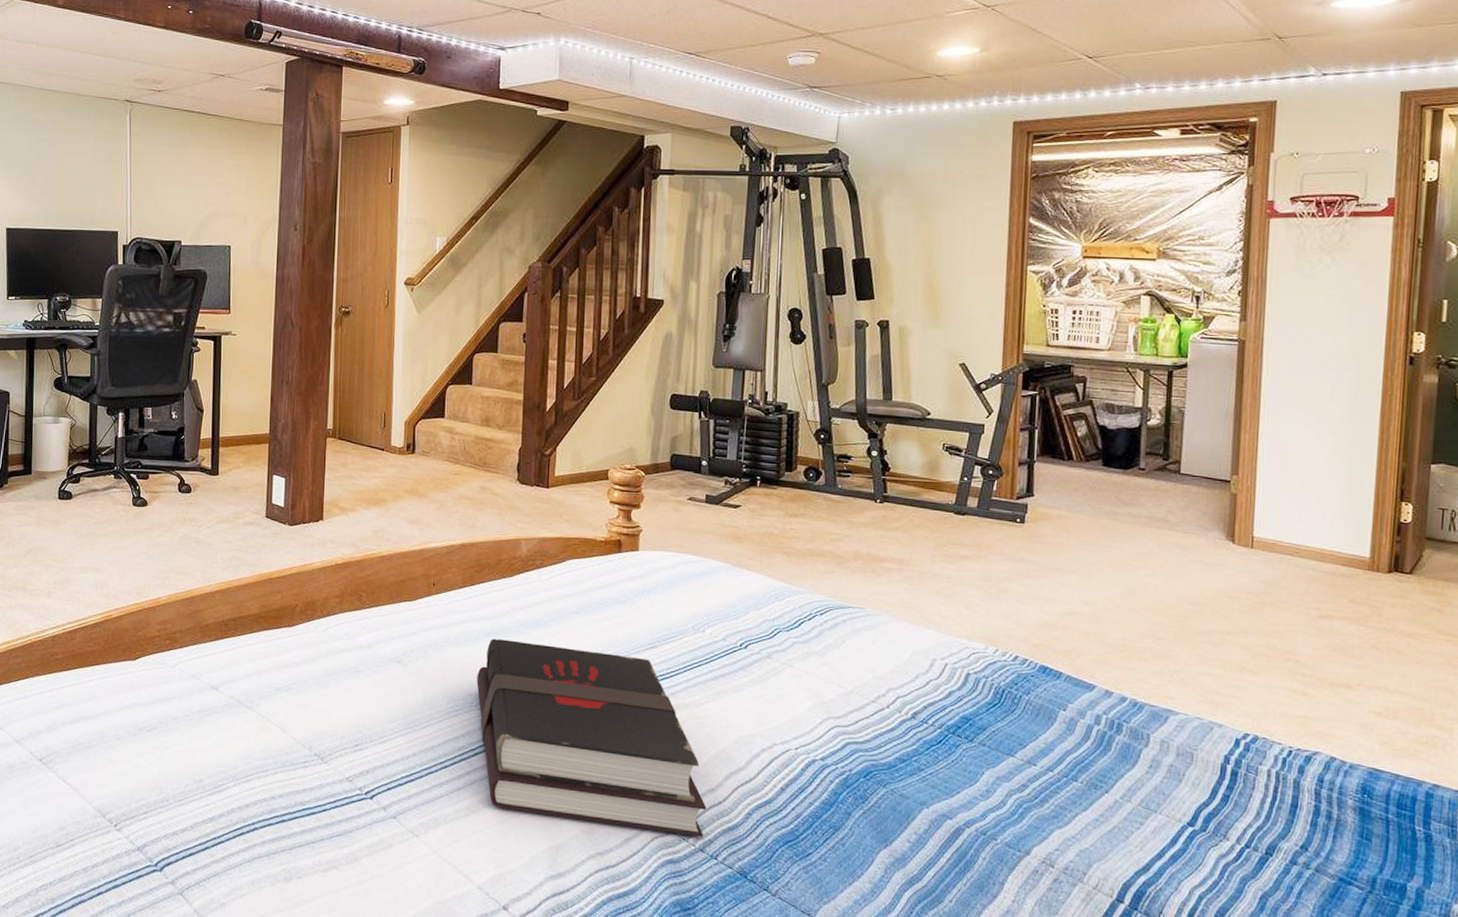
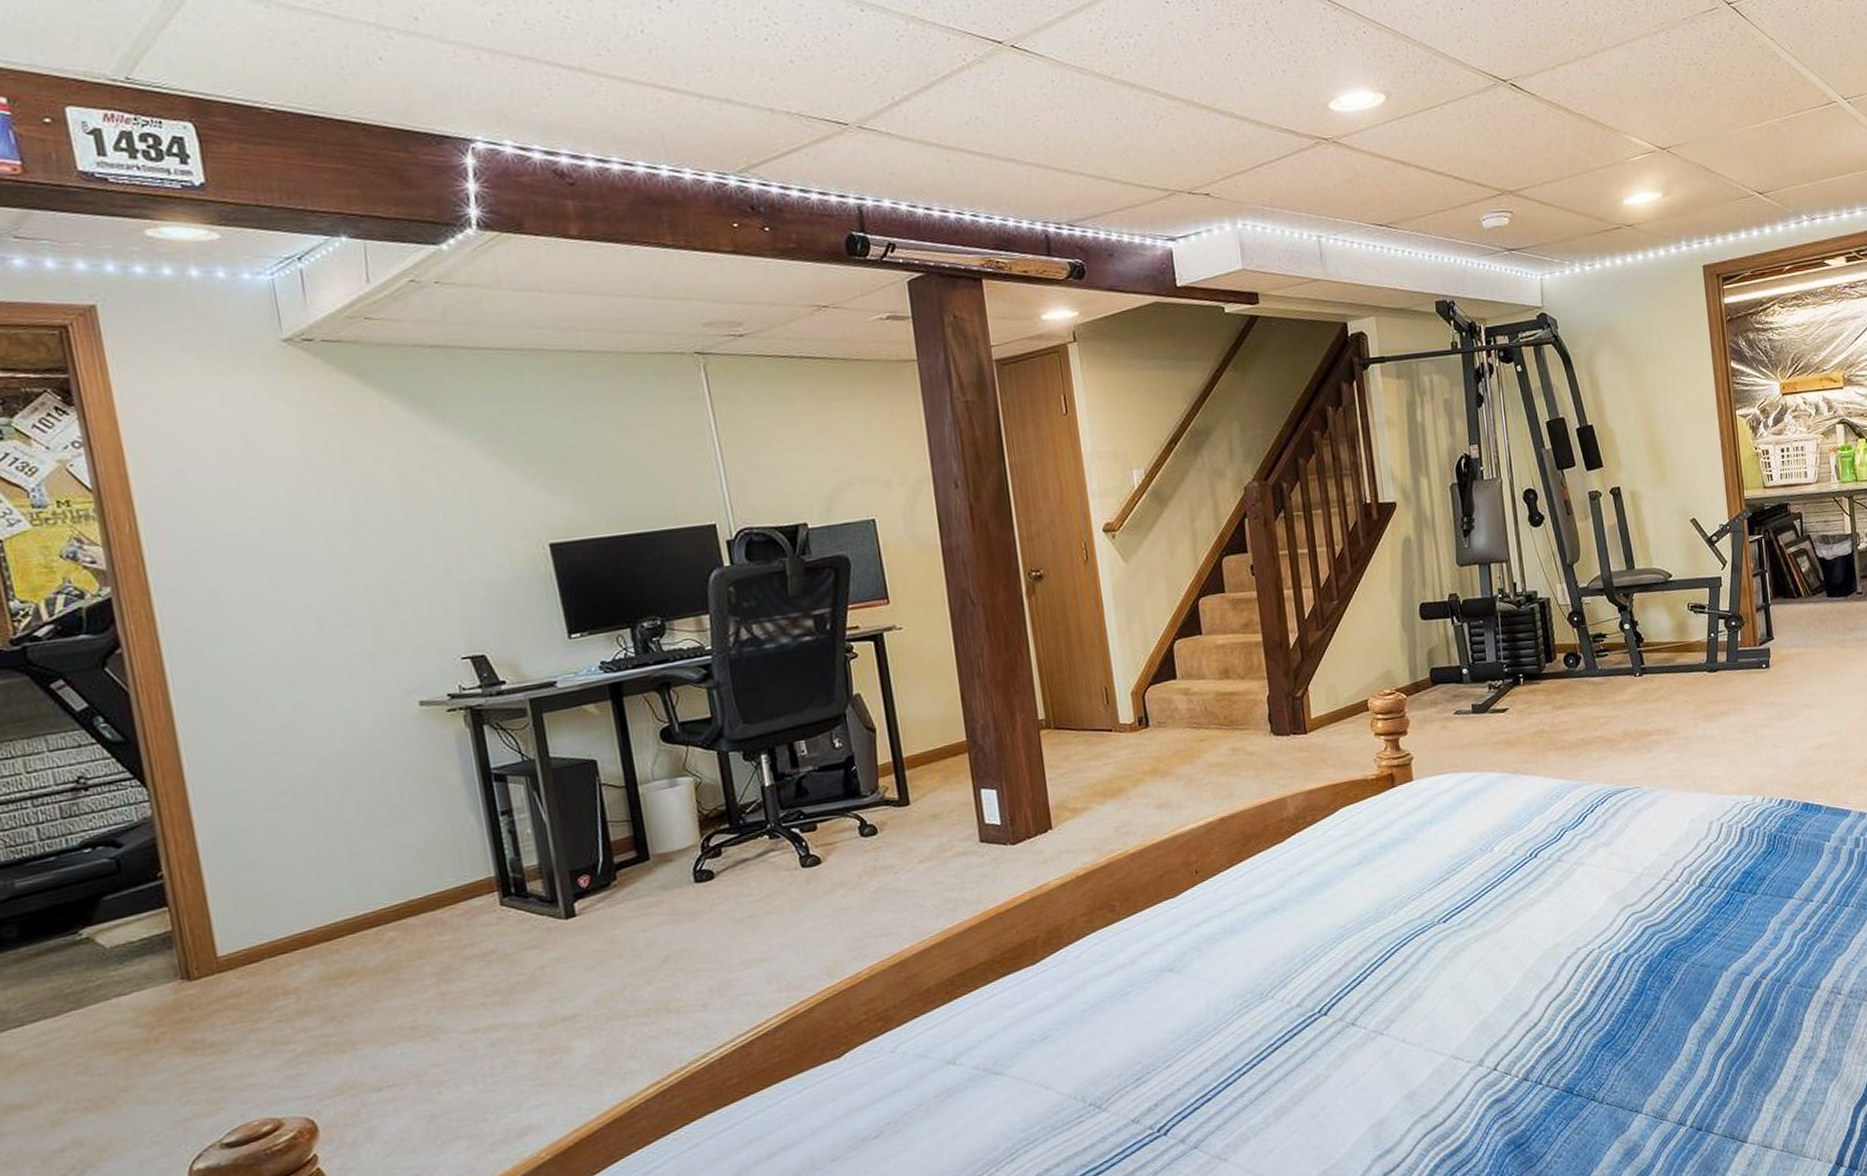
hardback book: present [476,638,707,837] -> none [1262,894,1525,1101]

